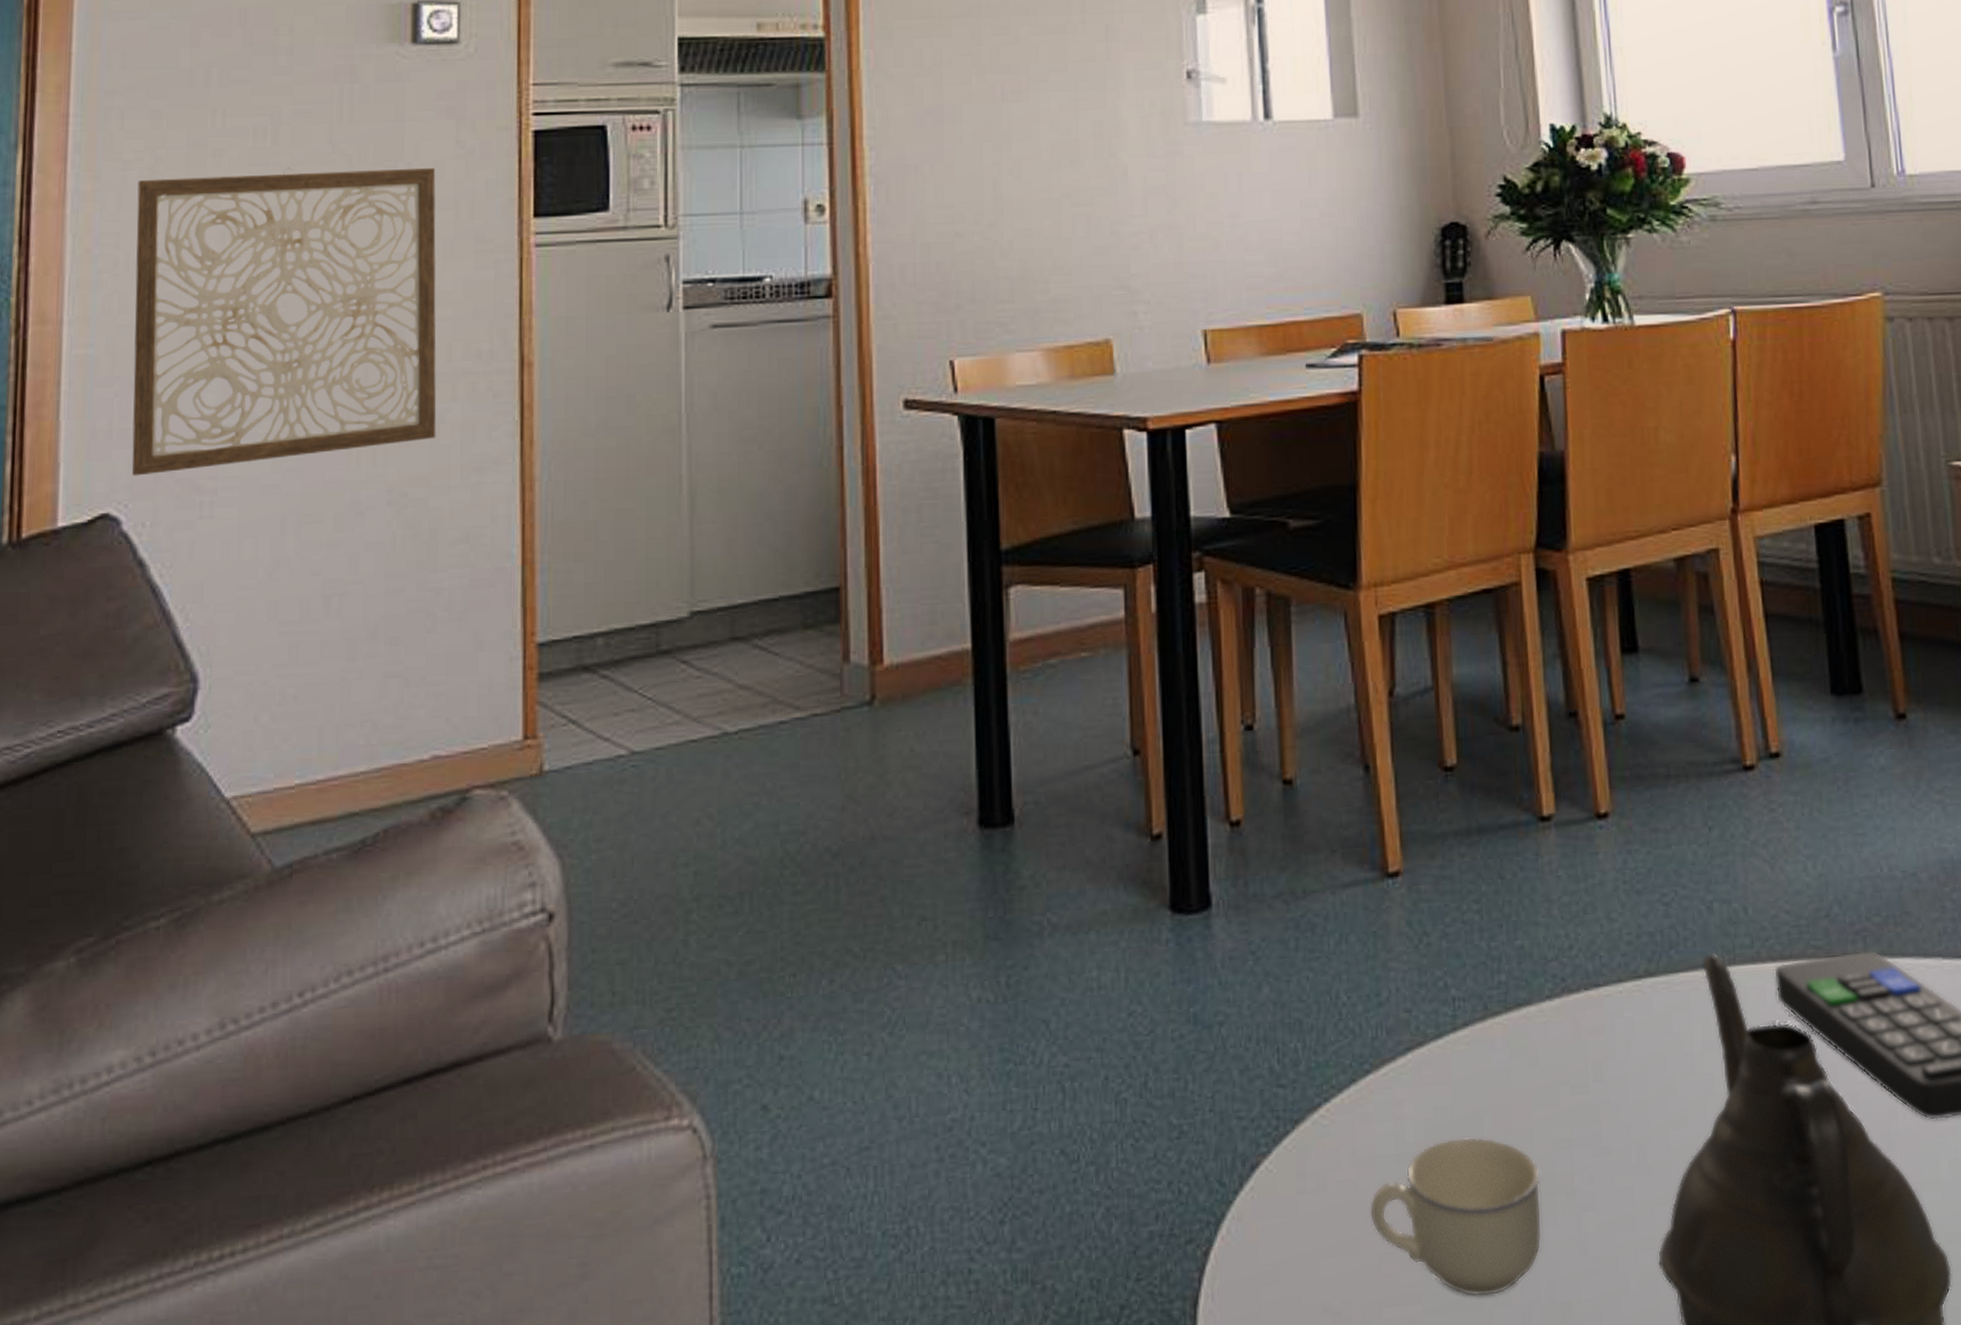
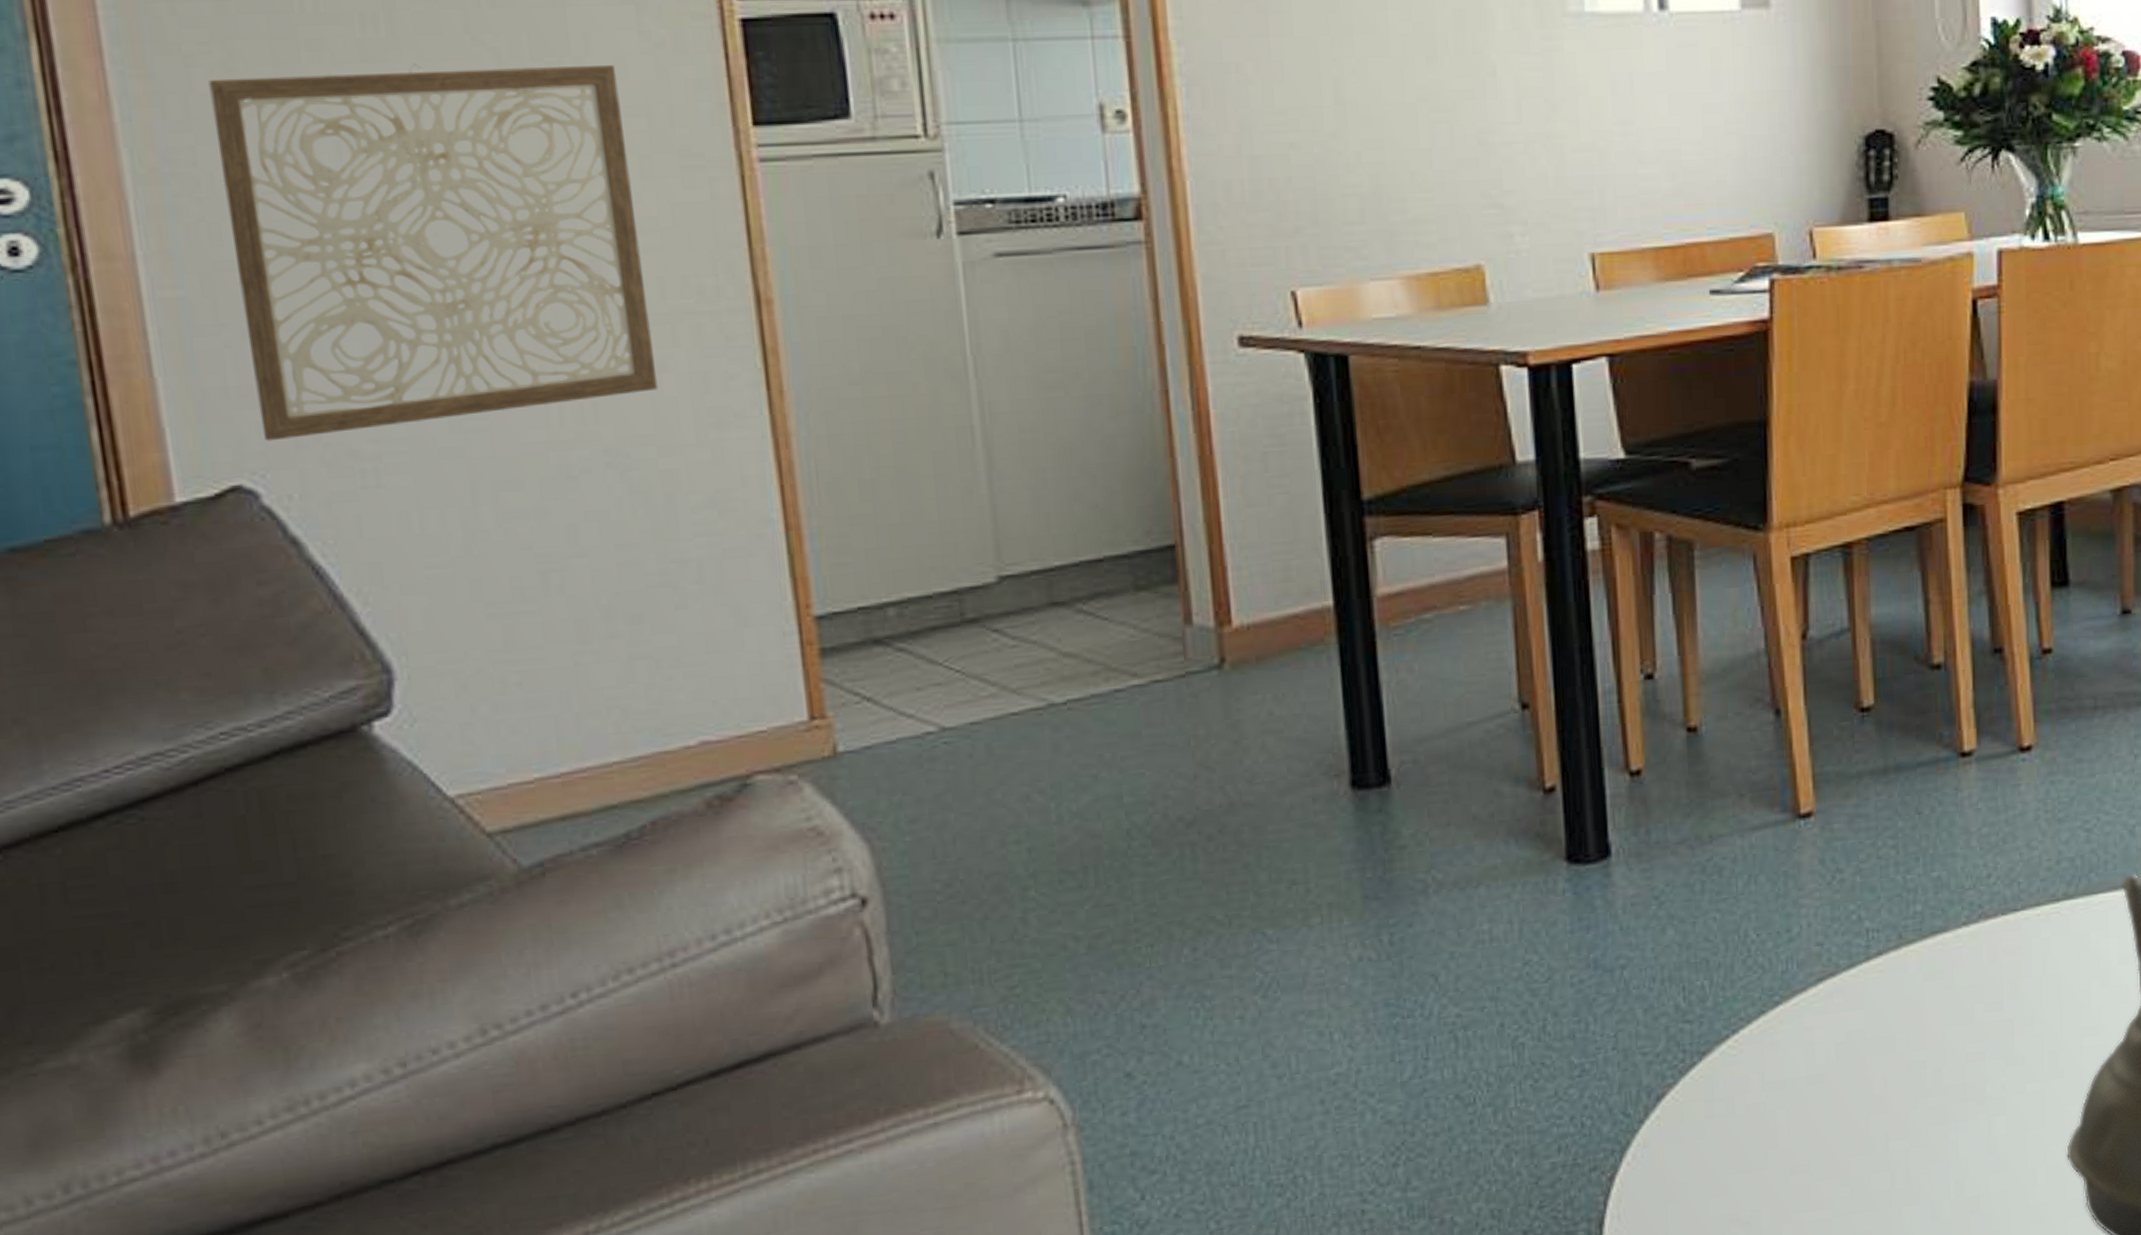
cup: present [1369,1136,1543,1297] -> none [1778,1055,1953,1198]

